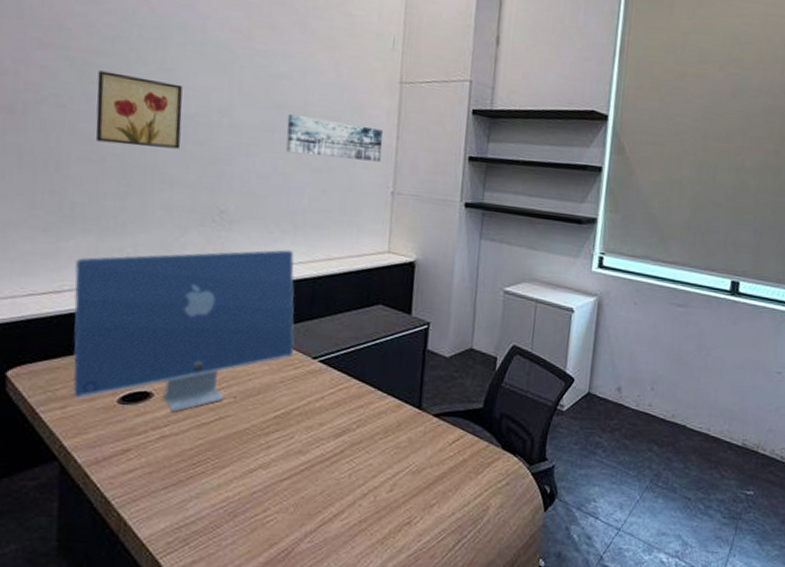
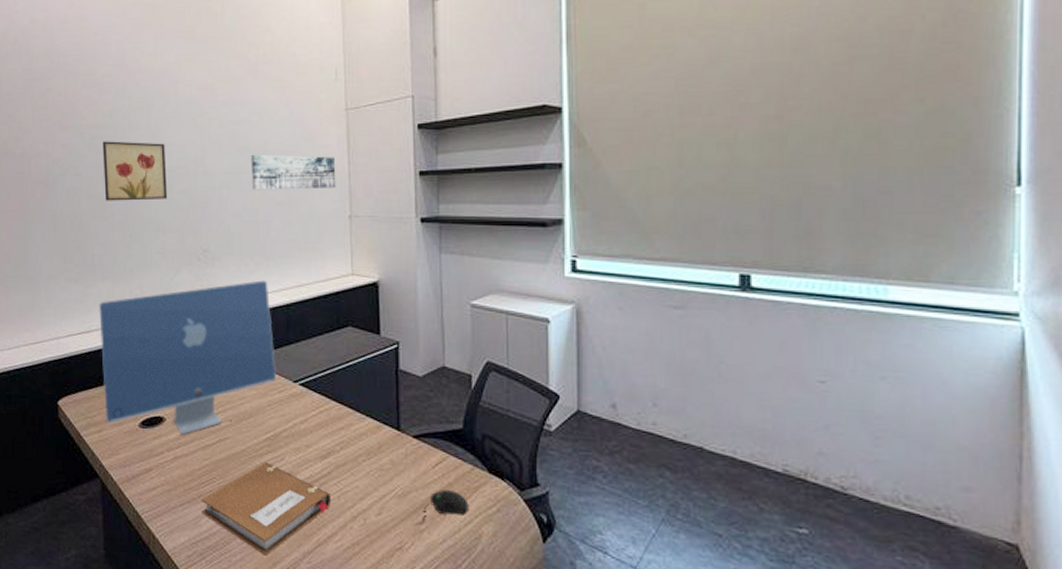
notebook: none [189,440,342,538] -> present [201,461,332,556]
computer mouse: none [425,466,481,500] -> present [414,490,469,525]

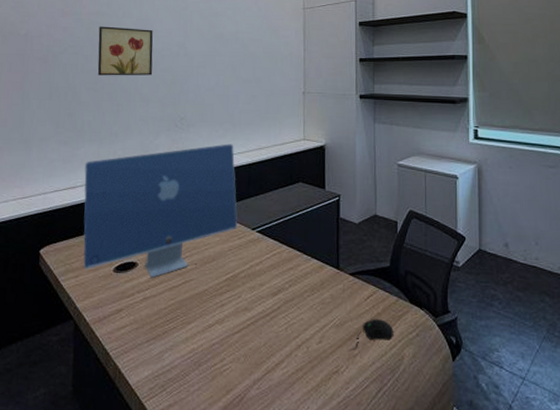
notebook: present [201,461,332,556] -> none [165,299,280,385]
wall art: present [251,154,336,190] -> none [224,41,294,70]

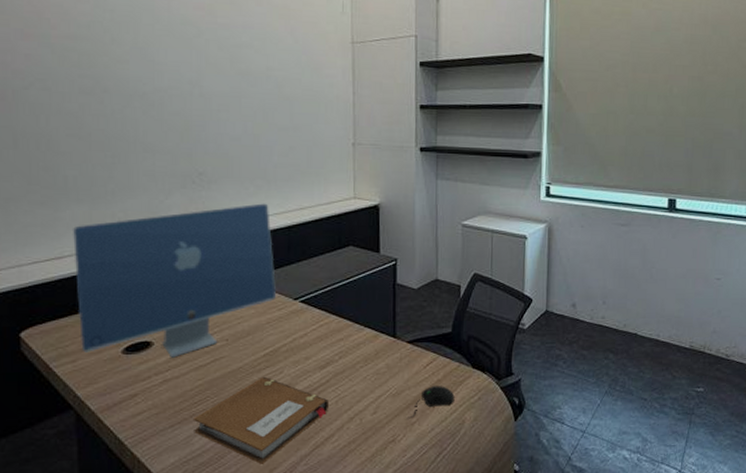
wall art: present [97,26,153,76] -> none [78,54,158,120]
notebook: none [165,299,280,385] -> present [194,376,330,464]

